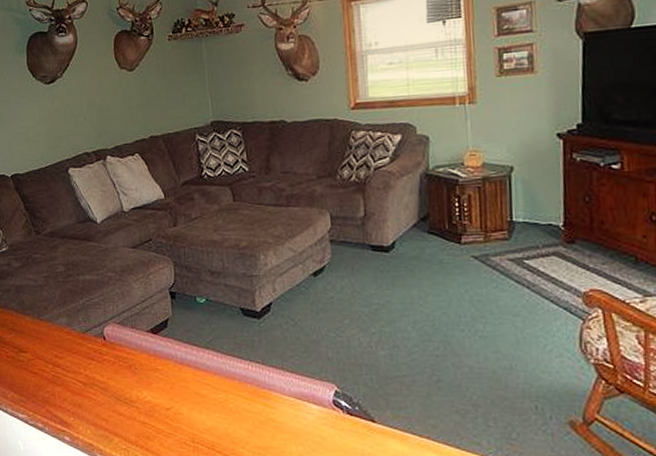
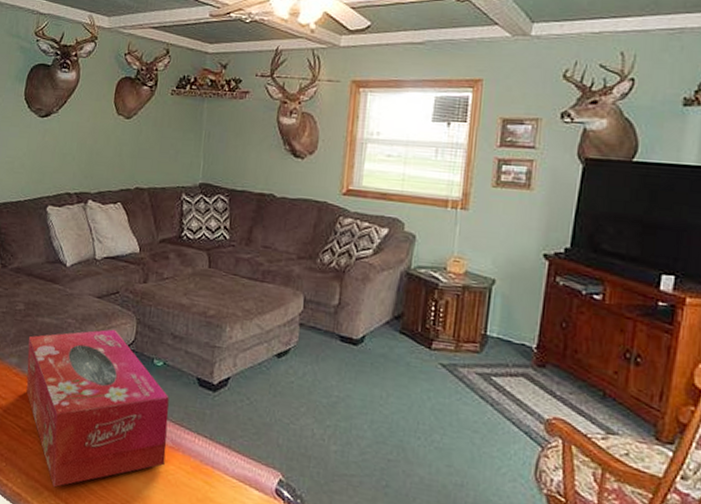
tissue box: none [73,275,223,433] -> present [26,329,169,488]

